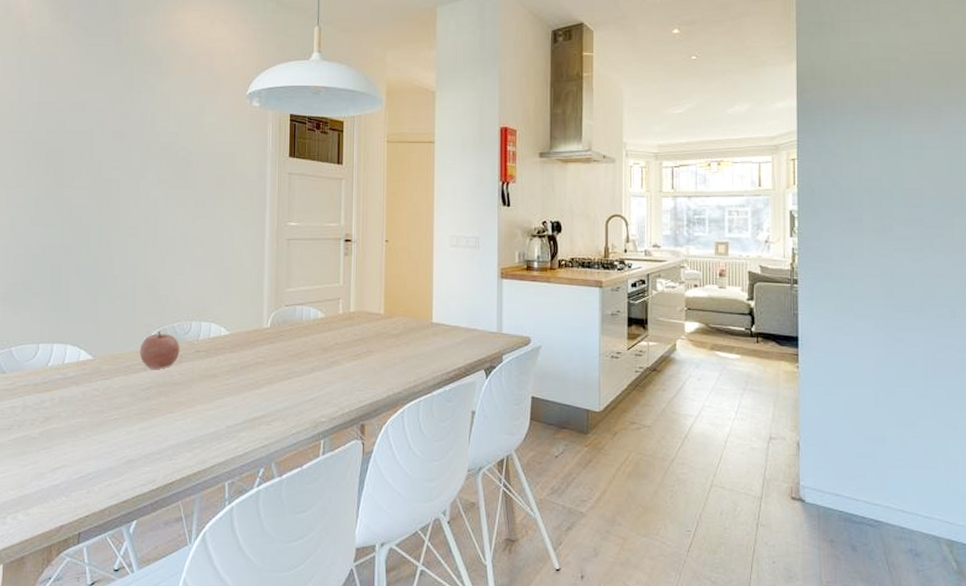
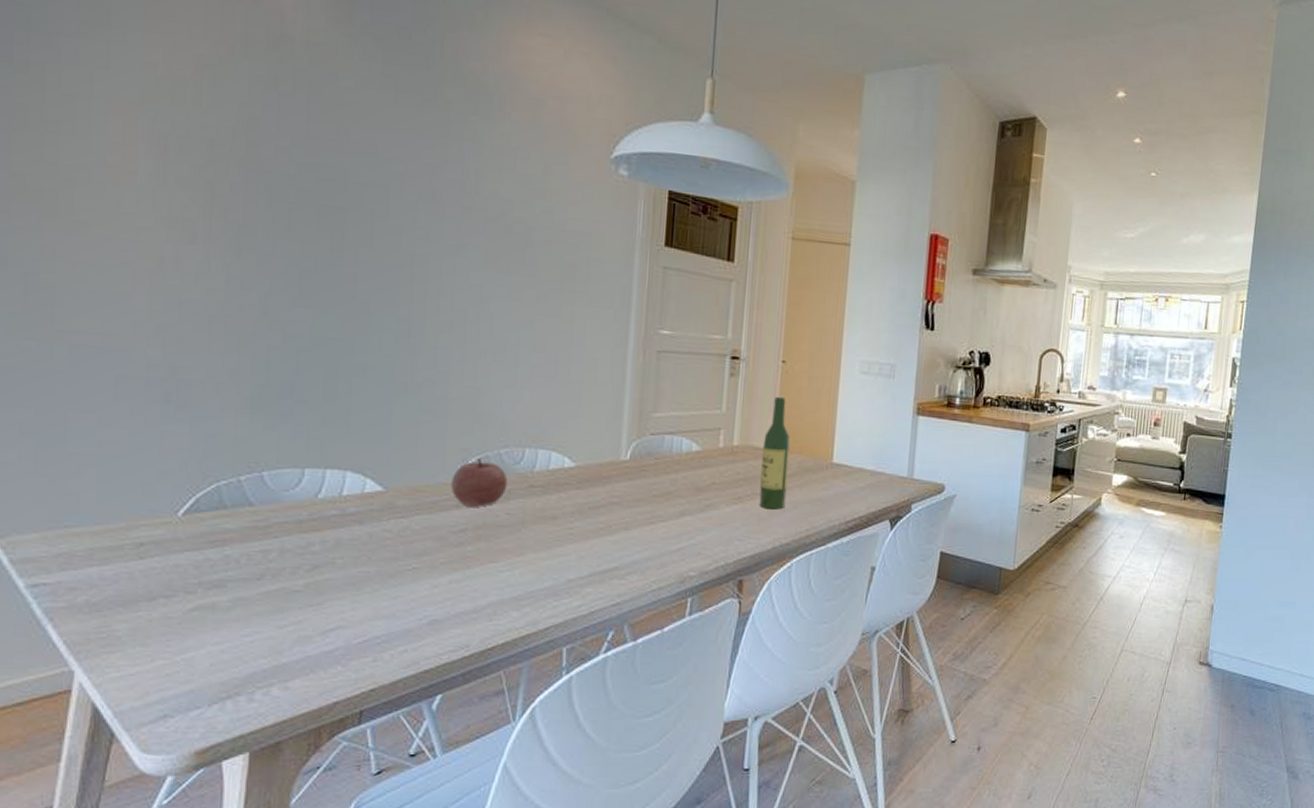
wine bottle: none [374,269,396,364] -> present [759,396,791,510]

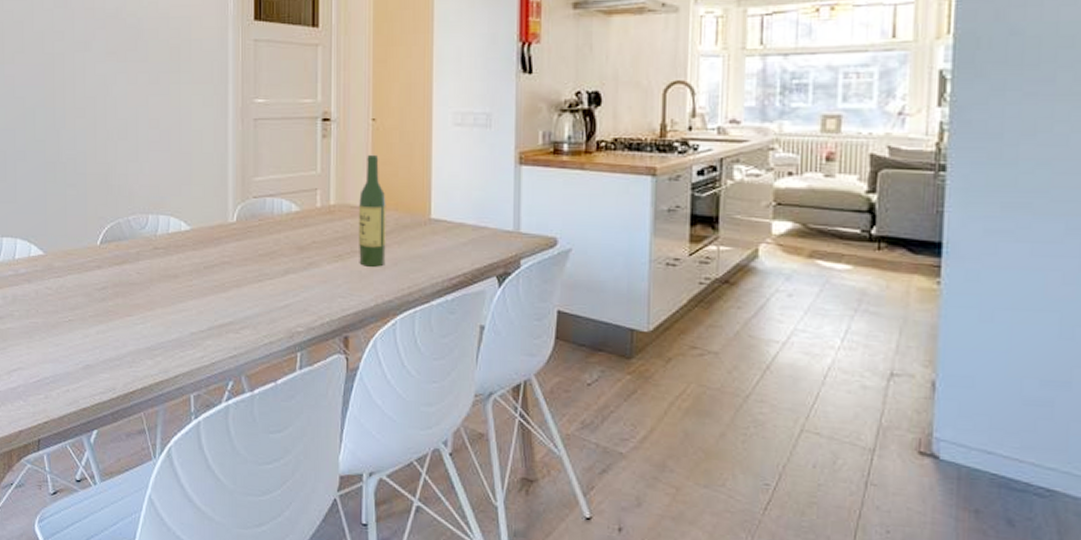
fruit: present [450,457,508,507] -> none [93,224,137,267]

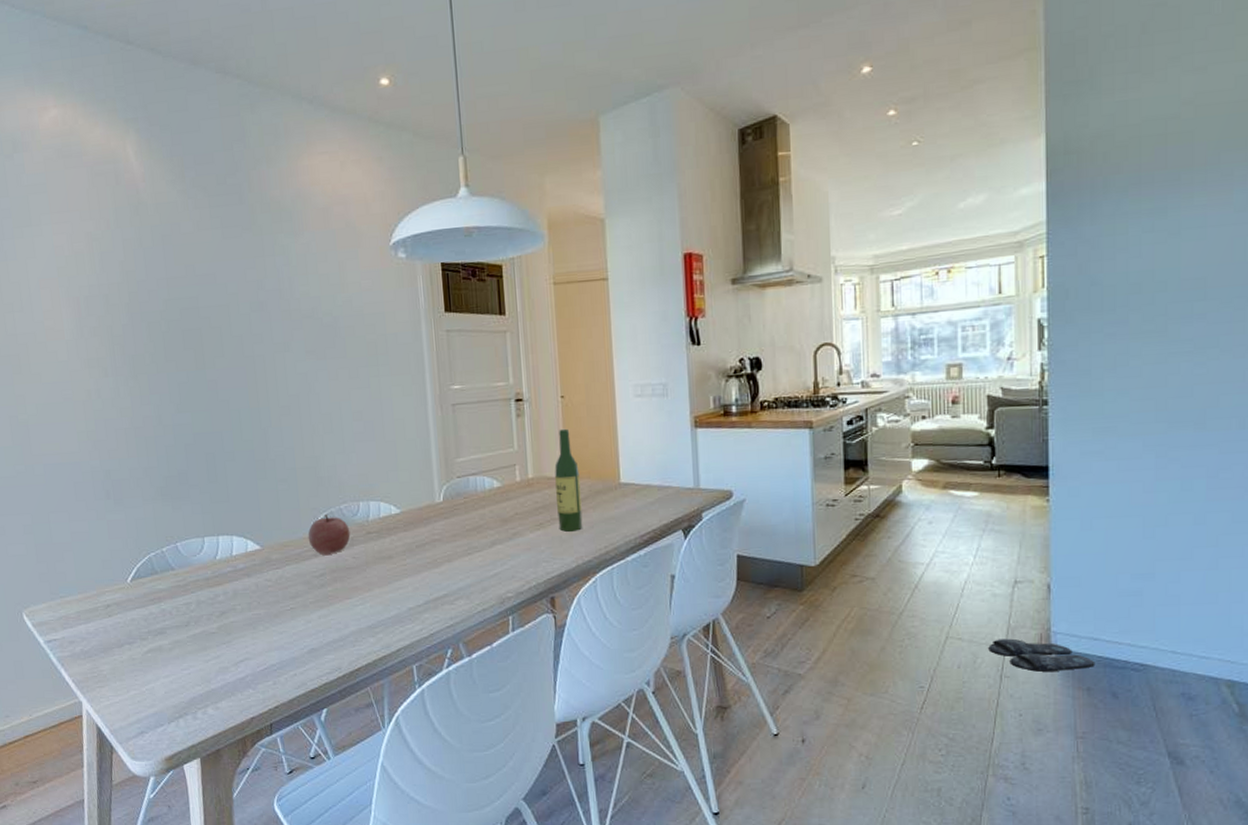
fruit: none [93,224,137,267] -> present [308,513,351,555]
slippers: none [852,439,988,486] -> present [988,638,1096,673]

